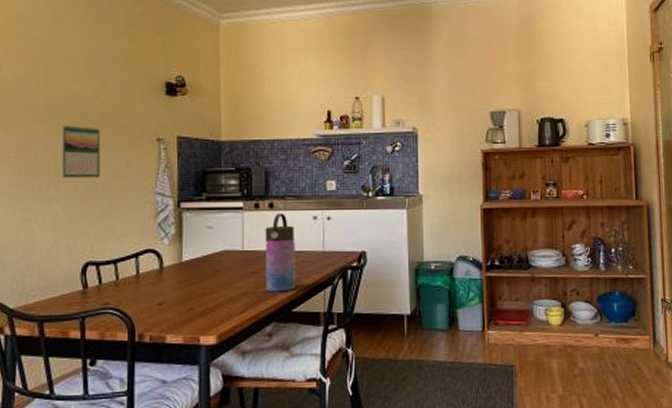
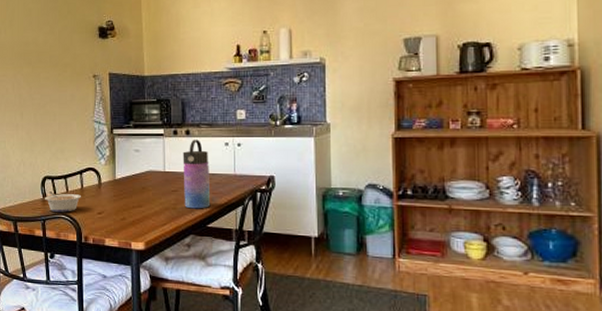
calendar: present [61,125,101,178] -> none [23,66,52,109]
legume: none [86,280,136,306] -> present [45,191,81,212]

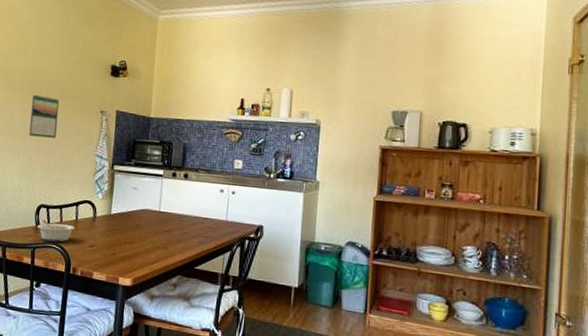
calendar: none [23,66,52,109] -> present [28,94,59,138]
water bottle: present [183,140,211,209] -> none [175,183,204,251]

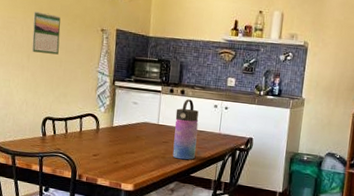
legume: present [38,220,75,242] -> none [44,131,79,152]
water bottle: none [175,183,204,251] -> present [172,99,199,160]

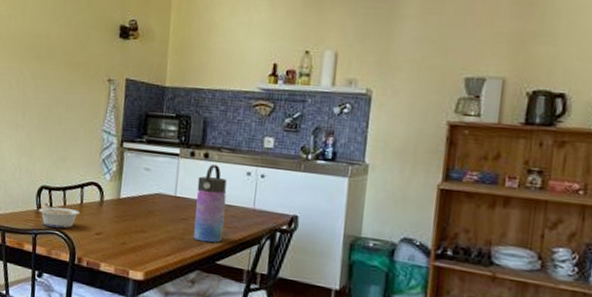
calendar: present [31,11,61,55] -> none [27,60,61,111]
legume: none [44,131,79,152] -> present [39,203,79,229]

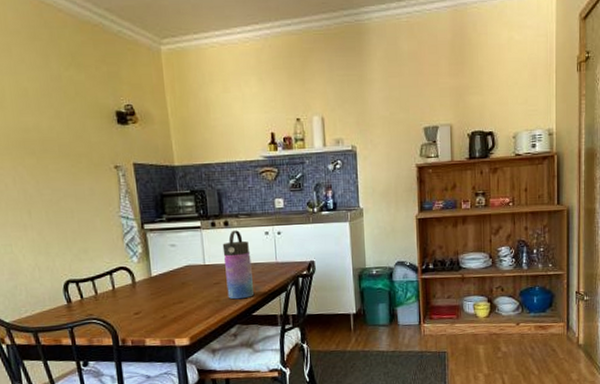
legume: present [39,203,79,229] -> none [70,296,113,318]

